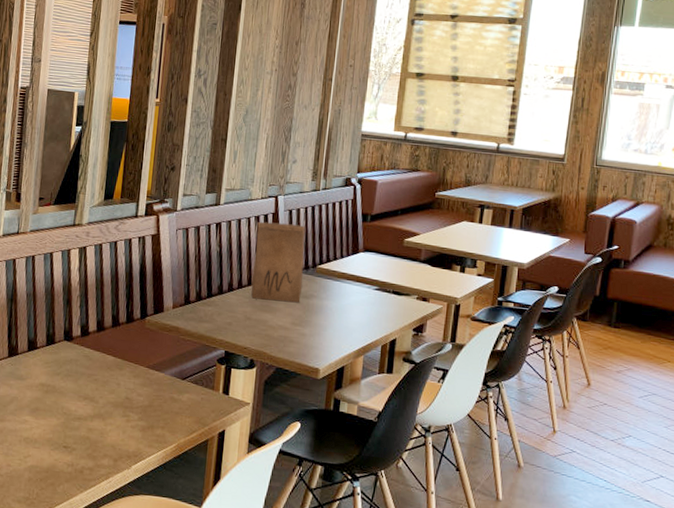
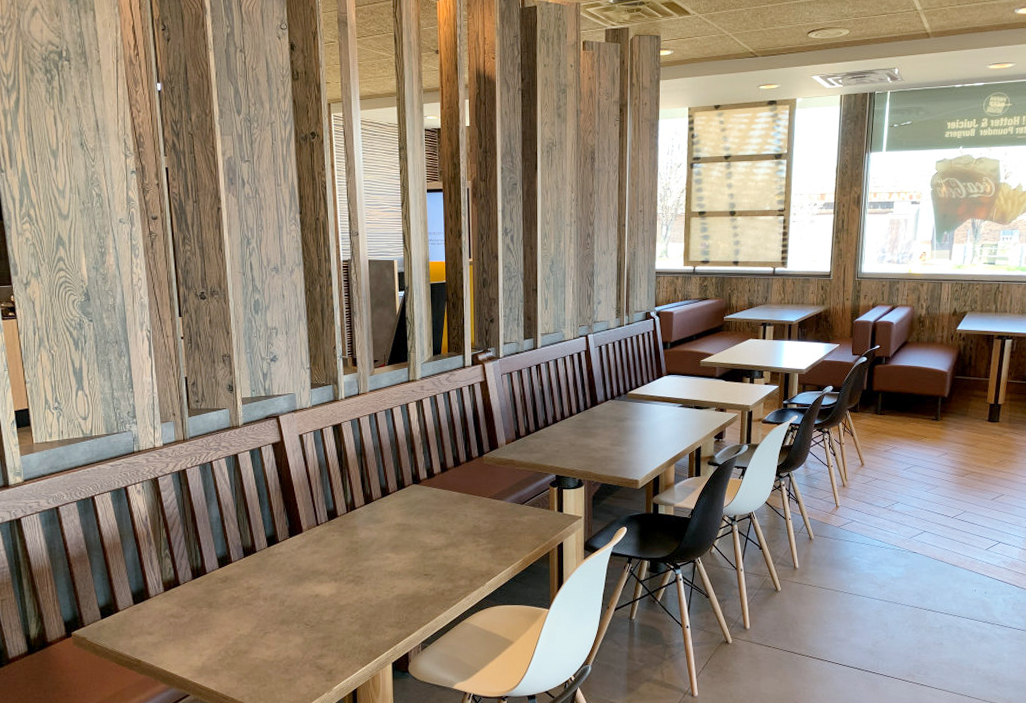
paper bag: present [251,221,305,303] -> none [572,358,617,427]

